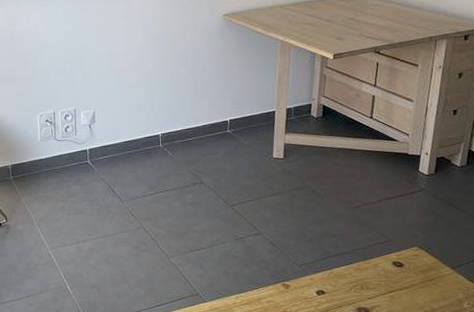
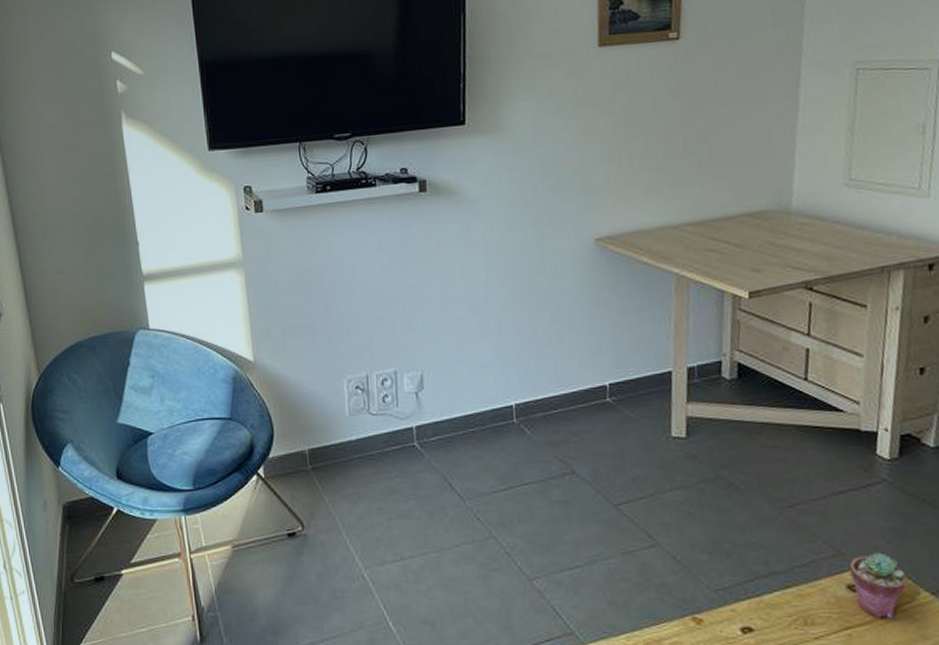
potted succulent: none [395,240,435,285] -> present [849,552,907,619]

